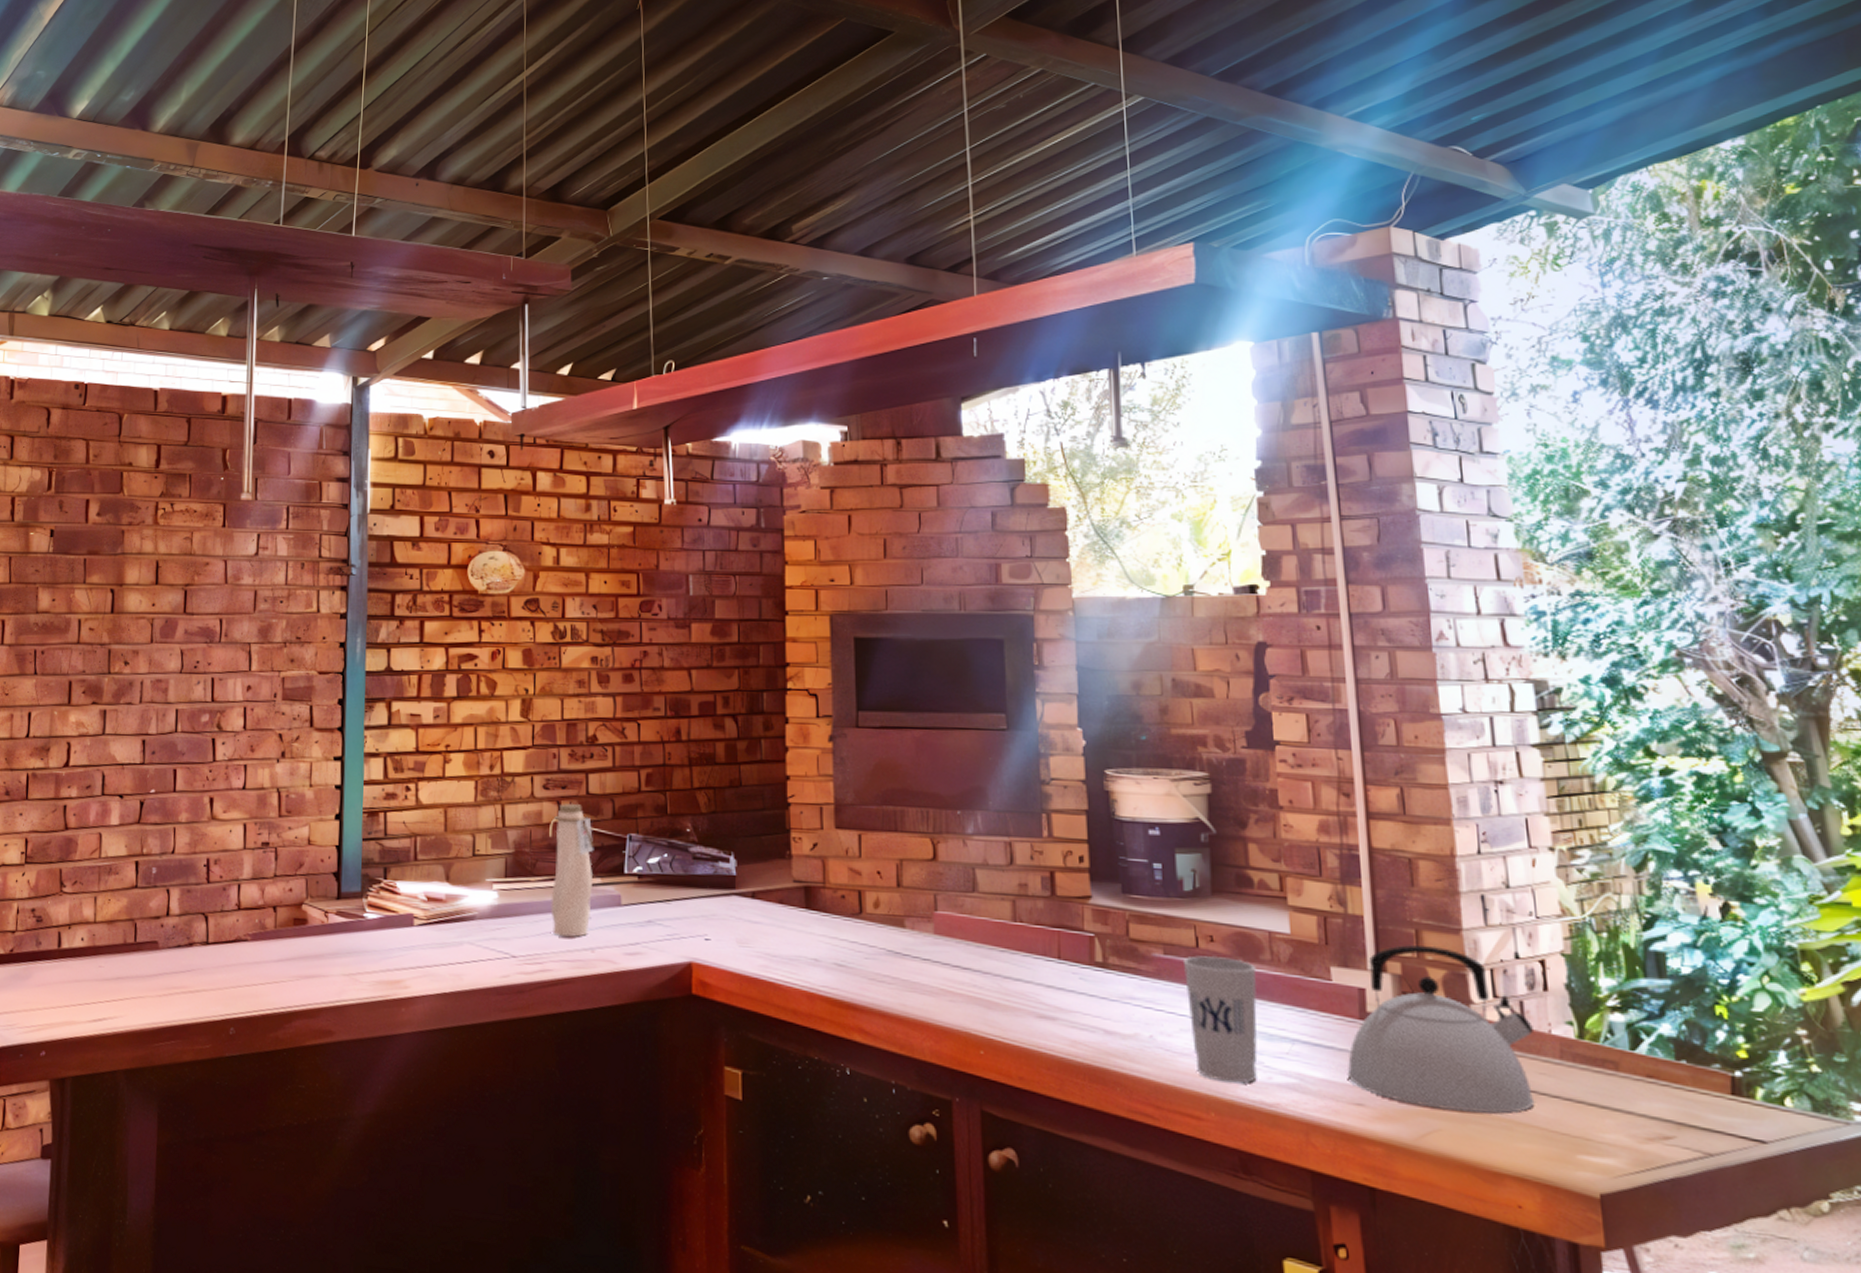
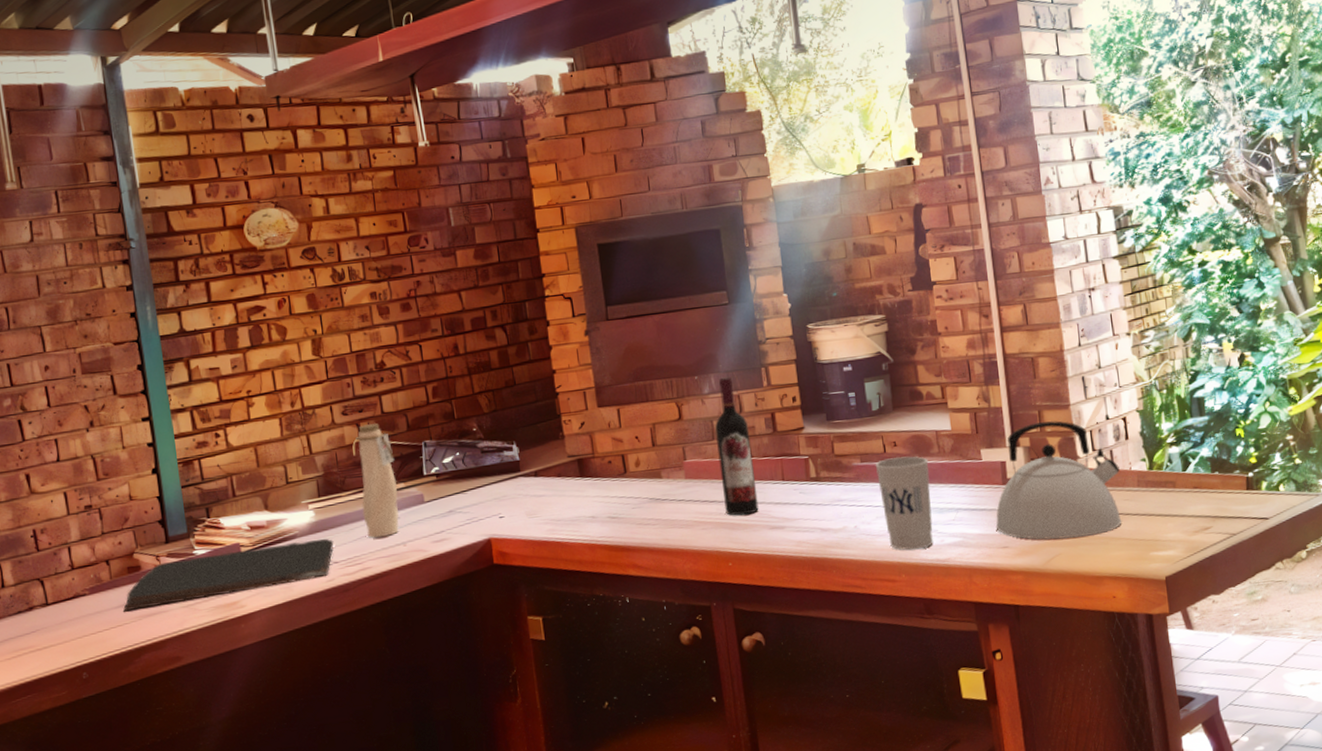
cutting board: none [282,920,515,972] -> present [123,538,334,612]
wine bottle: none [976,817,1025,994] -> present [714,376,759,516]

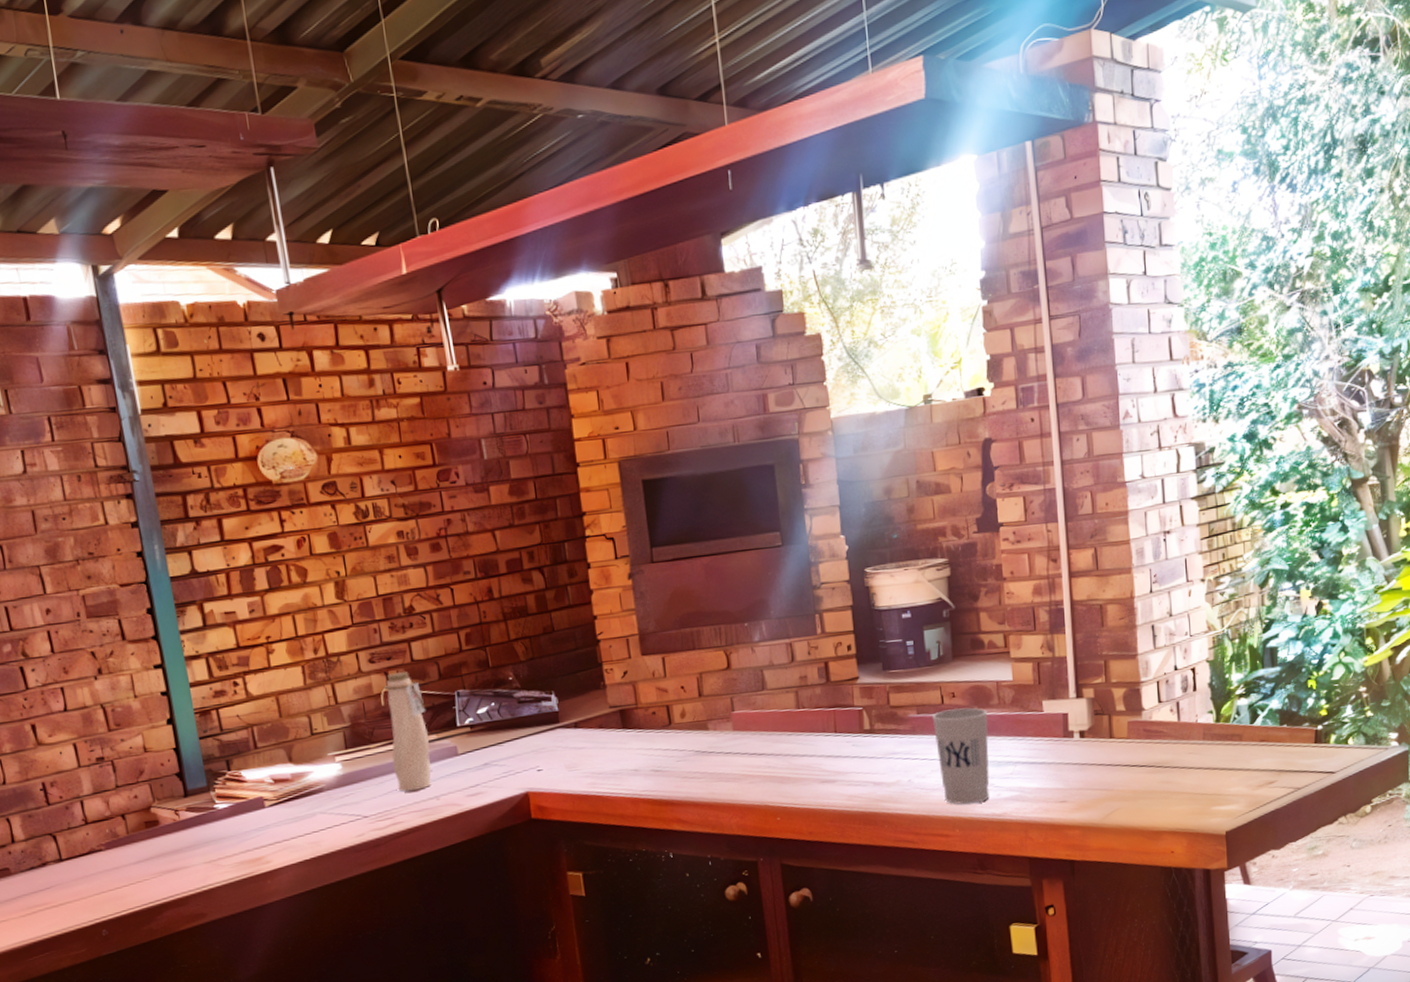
cutting board: present [123,538,334,612] -> none [142,792,363,868]
wine bottle: present [714,376,759,516] -> none [764,623,810,769]
kettle: present [995,420,1122,540] -> none [1054,670,1185,794]

